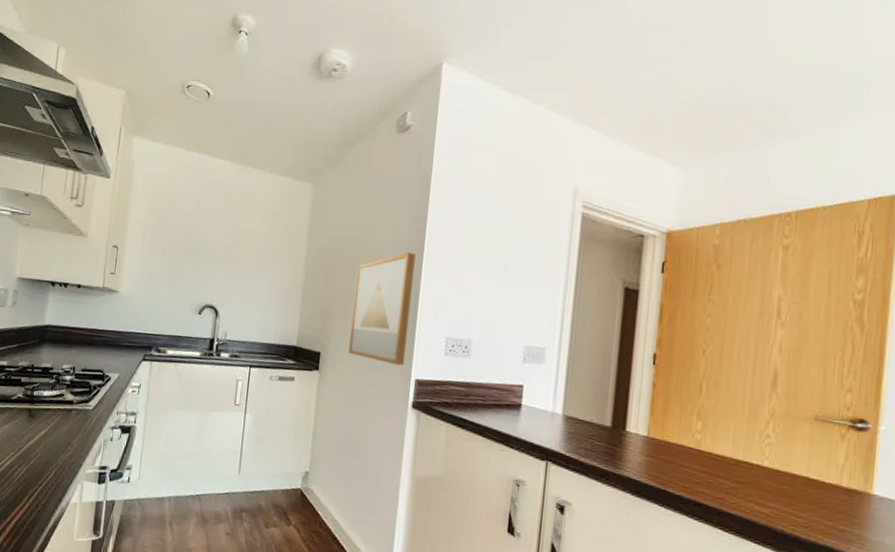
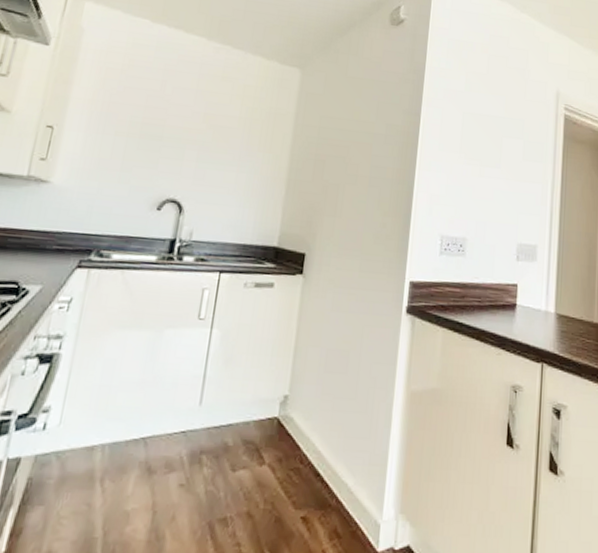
wall art: present [349,252,416,366] -> none [337,145,410,267]

